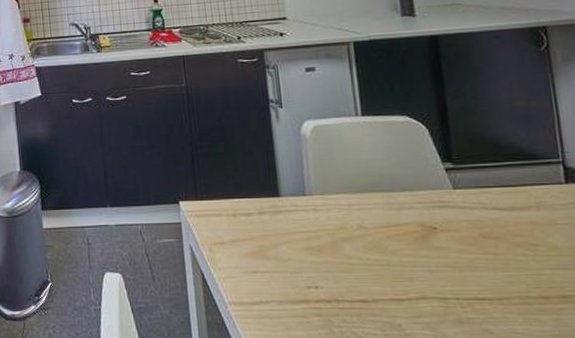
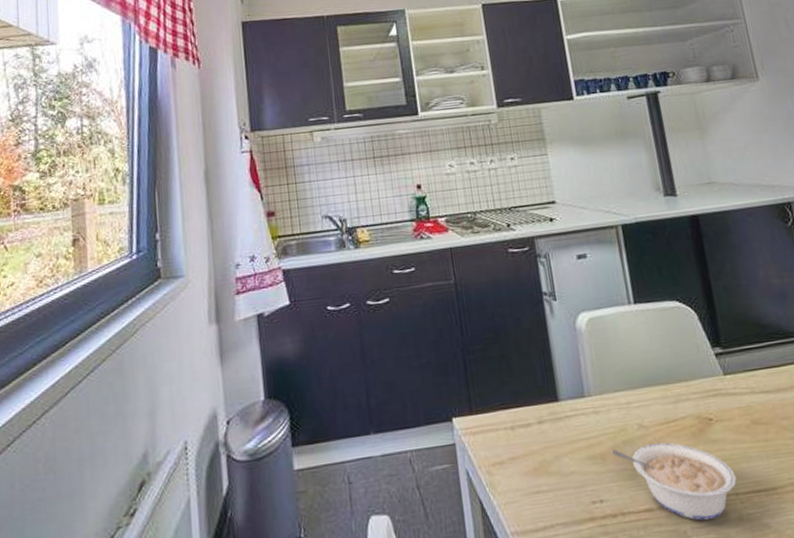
legume: none [329,243,459,318] -> present [611,442,737,521]

